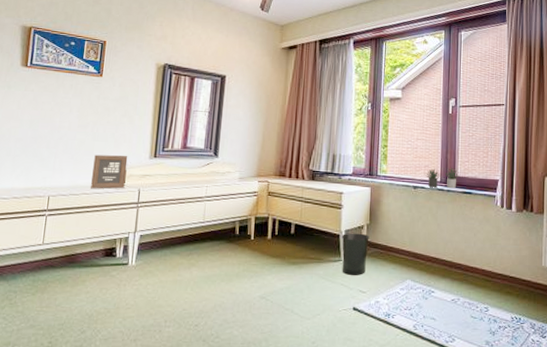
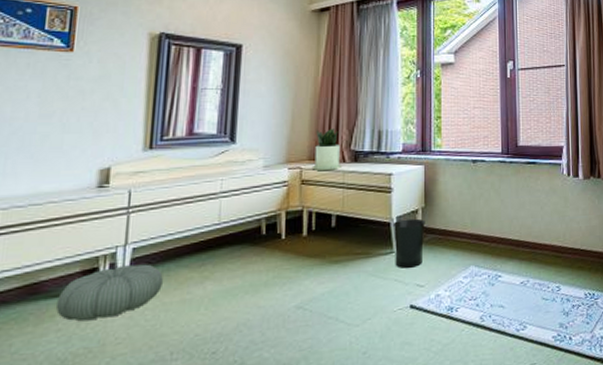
pouf: none [86,248,161,288] -> present [56,264,163,322]
picture frame: present [91,155,128,189] -> none [60,150,113,195]
planter: none [277,149,301,186] -> present [311,129,342,172]
succulent plant: present [424,168,460,189] -> none [484,137,522,161]

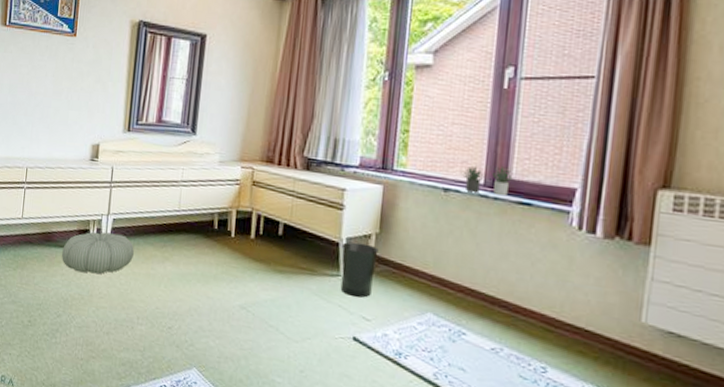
planter: present [311,129,342,172] -> none [263,129,294,176]
succulent plant: none [484,137,522,161] -> present [461,165,514,197]

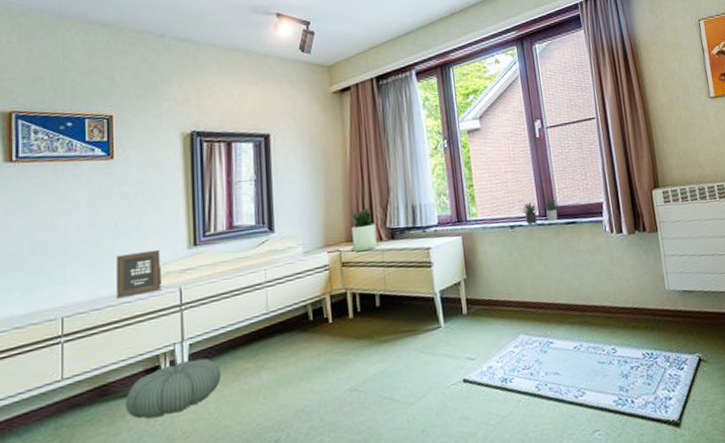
picture frame: none [65,125,102,164] -> present [116,250,161,299]
planter: none [263,129,294,176] -> present [350,208,380,253]
waste bin: present [340,241,379,298] -> none [436,290,471,343]

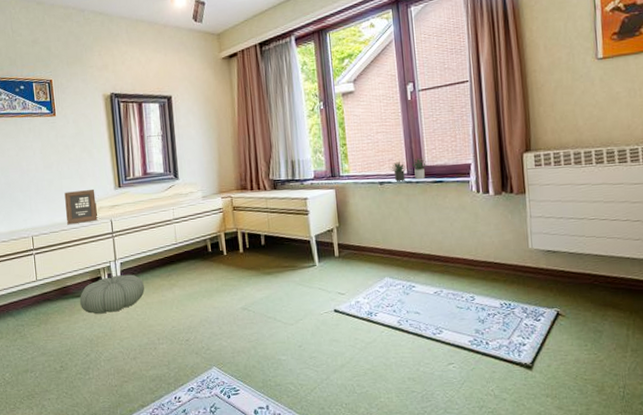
planter: present [350,208,380,253] -> none [239,162,264,199]

